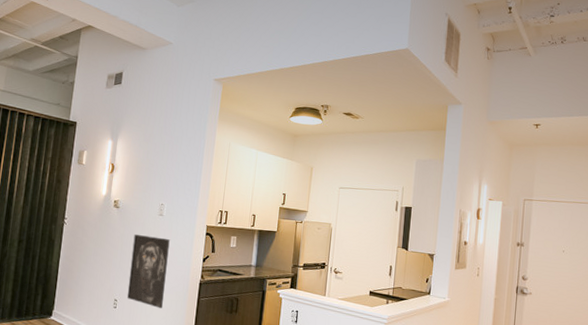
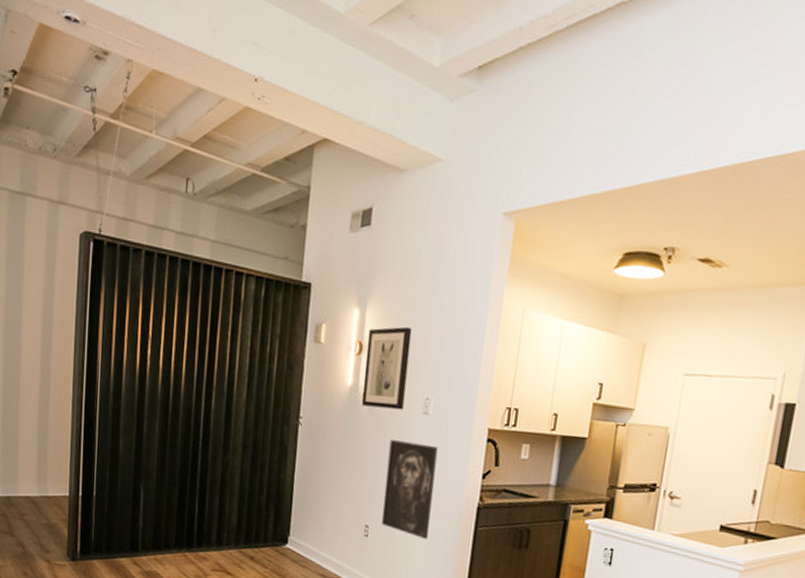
wall art: none [113,153,151,213] -> present [361,326,412,410]

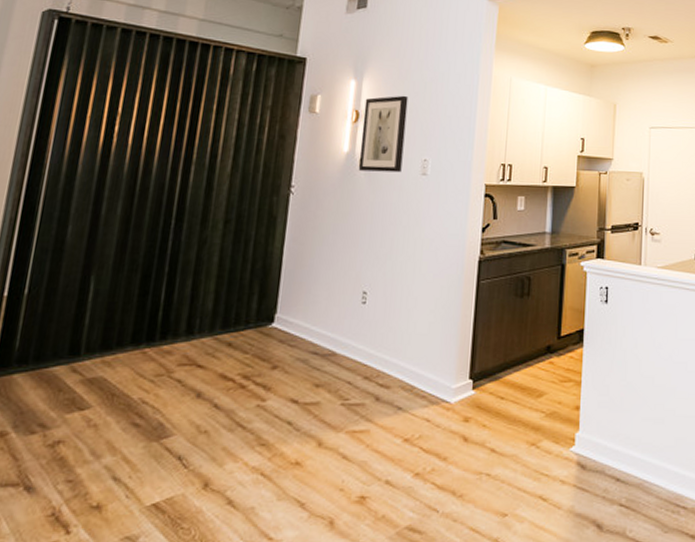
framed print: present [381,440,438,539] -> none [380,202,437,299]

